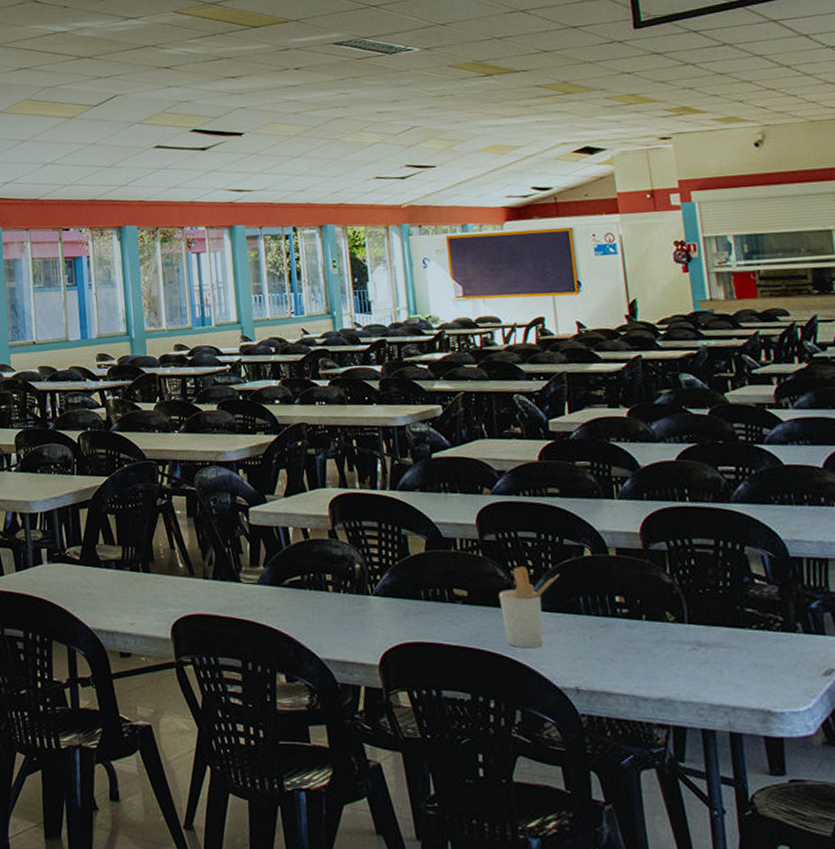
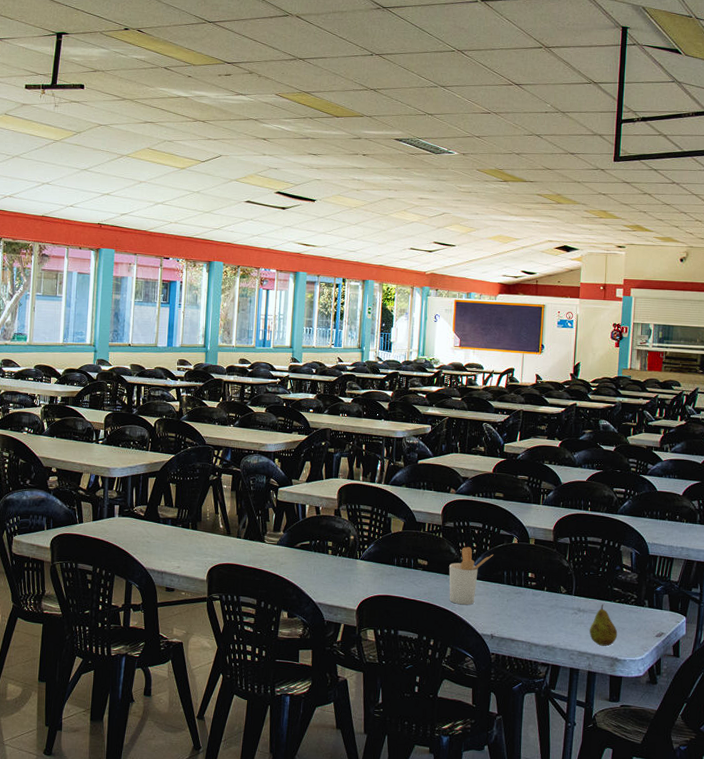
fruit: none [720,634,765,694] -> present [589,604,618,646]

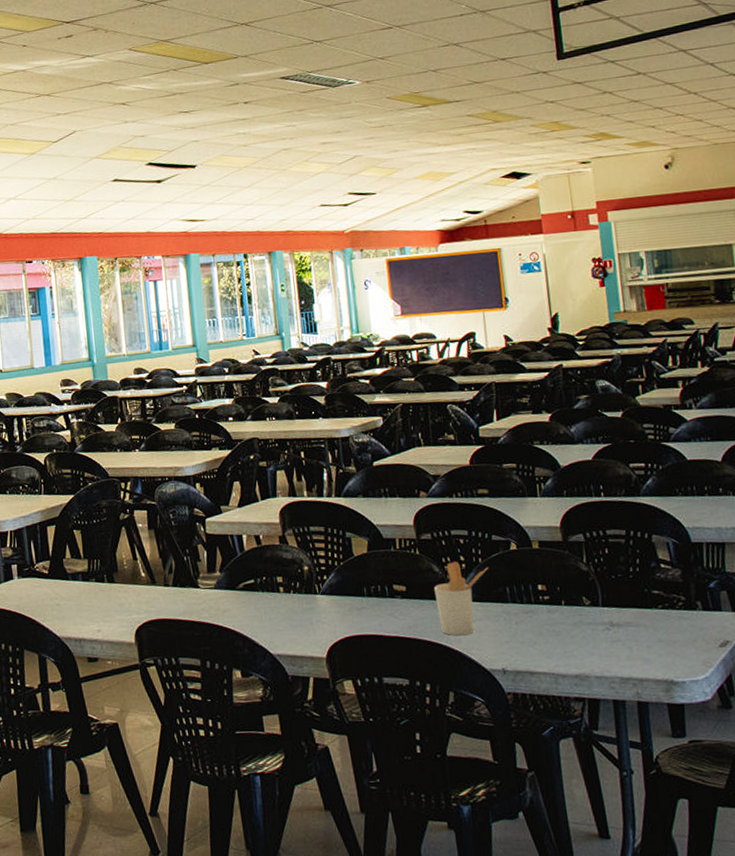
fruit: present [589,604,618,646] -> none [630,614,669,667]

